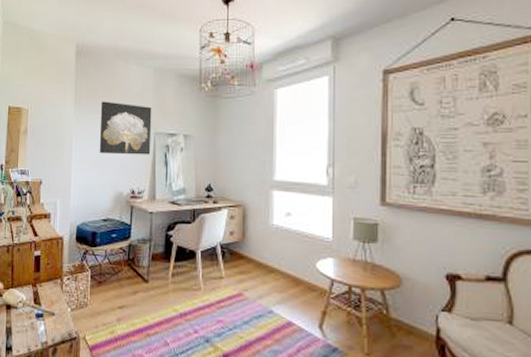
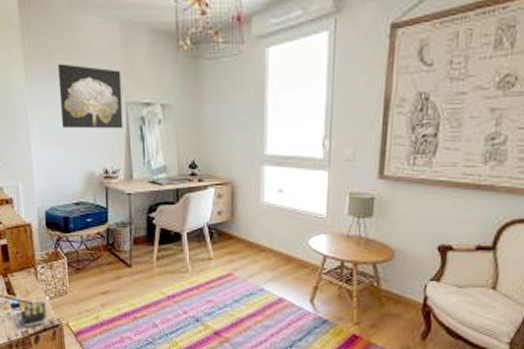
remote control: none [44,312,67,339] -> present [22,302,48,328]

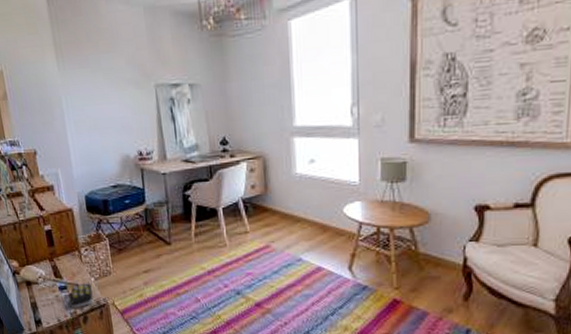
wall art: present [57,63,124,129] -> none [87,51,154,115]

